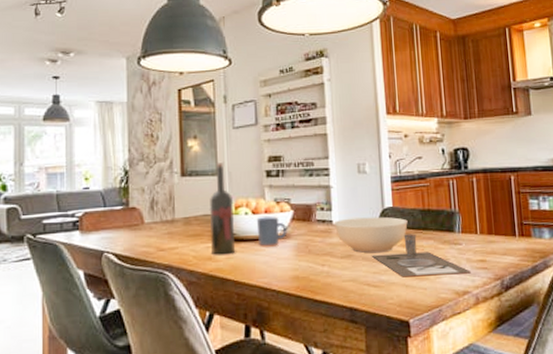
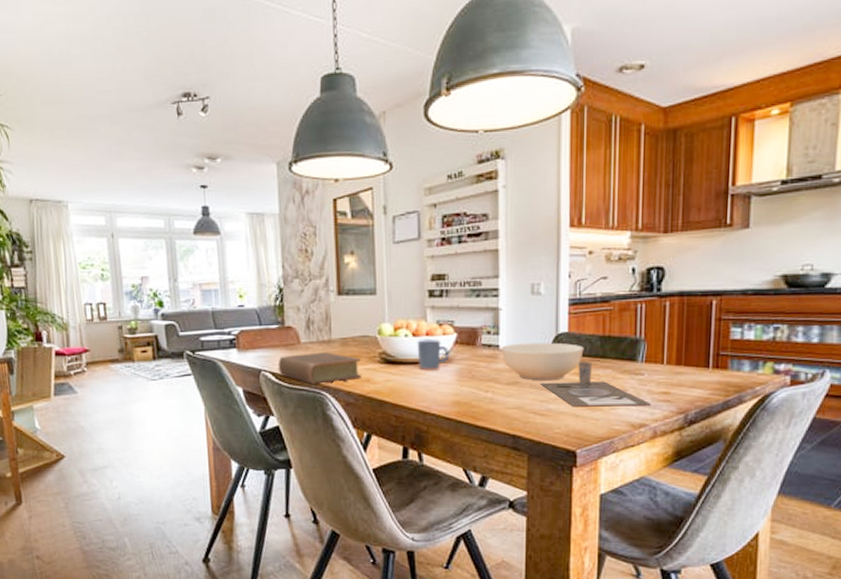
book: none [121,231,204,266] -> present [278,352,361,386]
wine bottle: present [209,163,236,255] -> none [367,281,395,377]

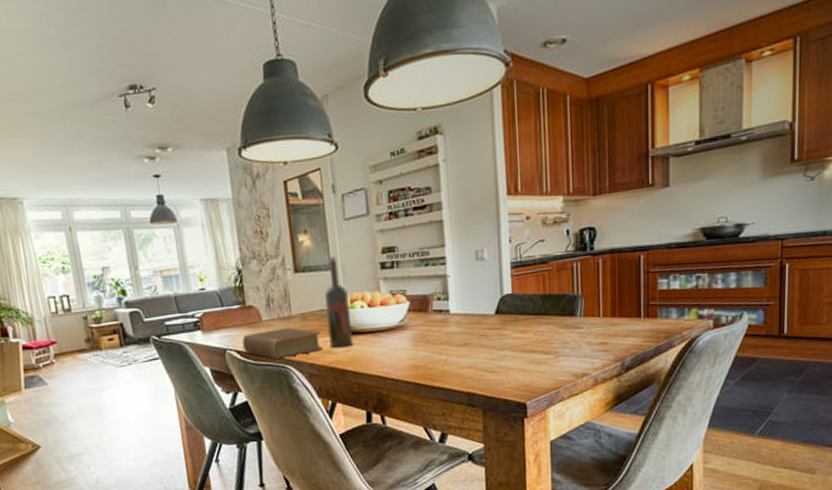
wine bottle: none [367,281,395,377] -> present [324,257,354,348]
mug: present [417,339,450,371] -> none [372,309,404,339]
bowl: present [500,342,584,381] -> none [451,304,528,341]
place setting: present [541,361,651,407] -> none [490,319,591,363]

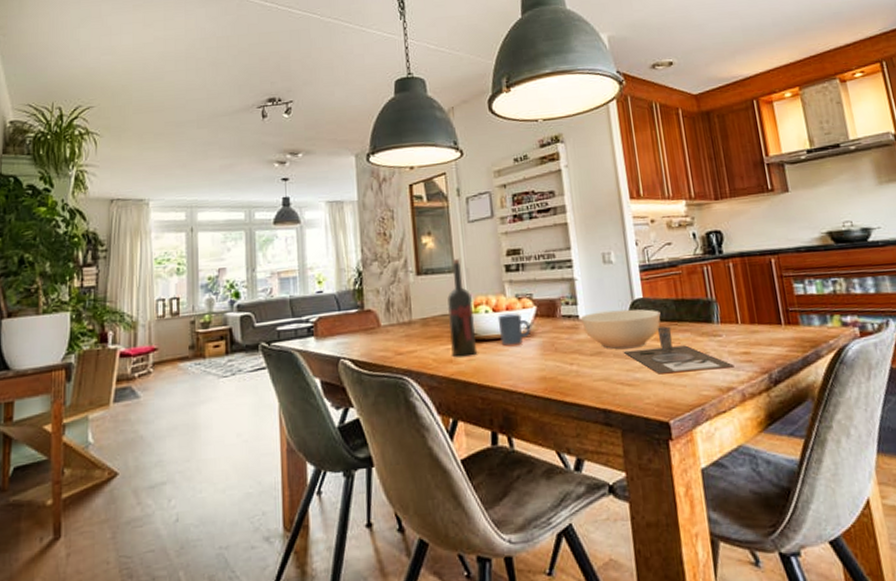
book: present [242,327,323,360] -> none [357,334,444,371]
mug: none [372,309,404,339] -> present [497,314,532,347]
bowl: none [451,304,528,341] -> present [580,309,661,349]
place setting: none [490,319,591,363] -> present [624,326,734,375]

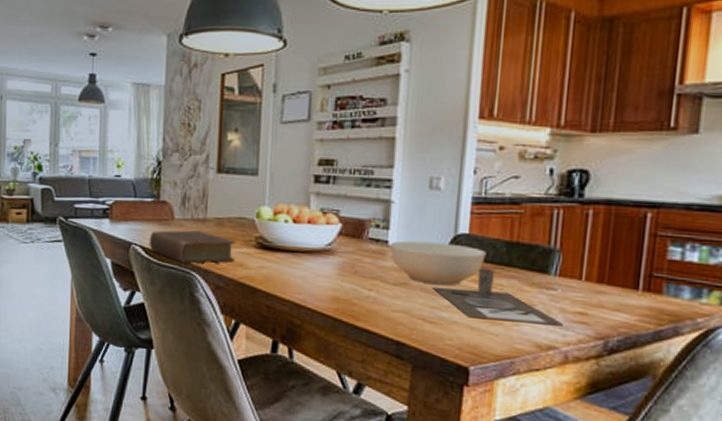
book: none [357,334,444,371] -> present [149,230,235,265]
wine bottle: present [447,259,478,357] -> none [243,161,272,264]
mug: present [497,314,532,347] -> none [297,227,332,262]

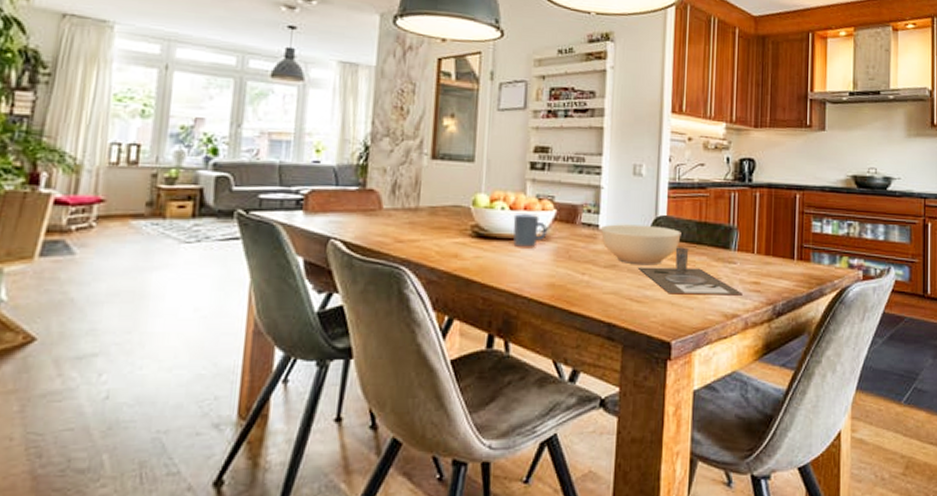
book: present [149,230,235,265] -> none [351,221,450,259]
mug: none [297,227,332,262] -> present [513,214,548,249]

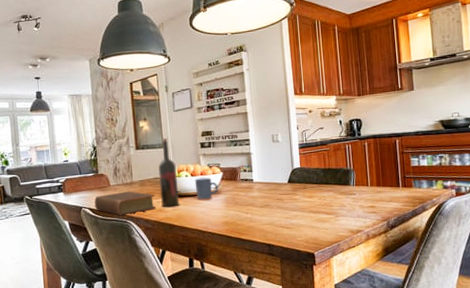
book: none [351,221,450,259] -> present [94,191,156,217]
wine bottle: none [458,148,489,253] -> present [158,138,180,208]
bowl: present [600,224,681,265] -> none [254,175,313,203]
place setting: present [639,247,743,295] -> none [285,187,363,221]

